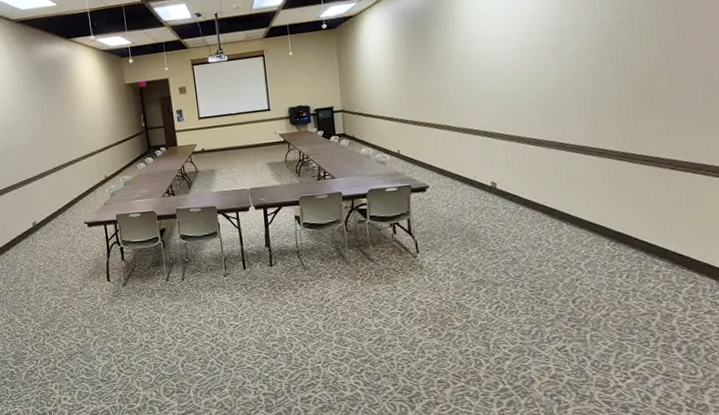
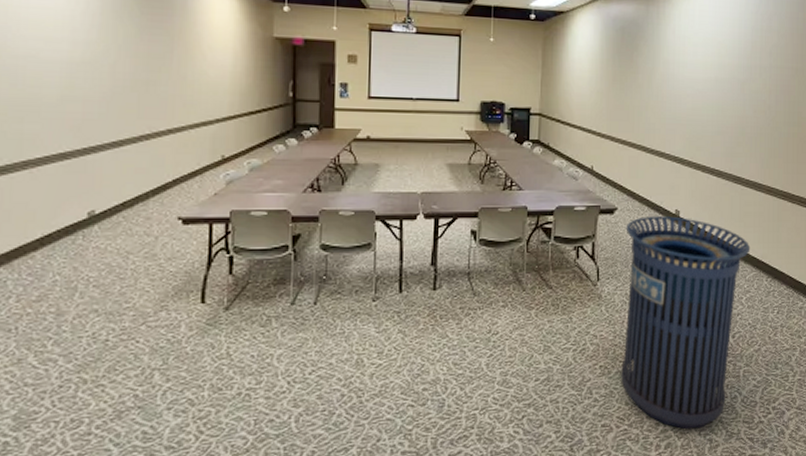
recycling bin: none [439,188,585,390] -> present [621,216,751,430]

